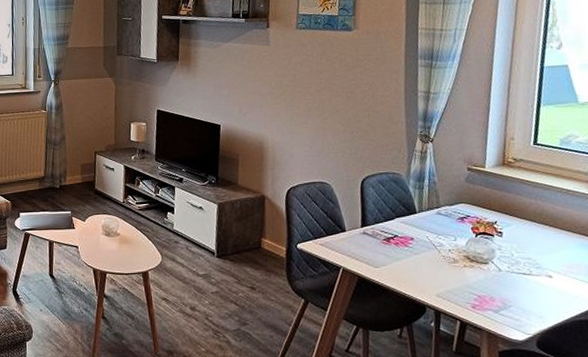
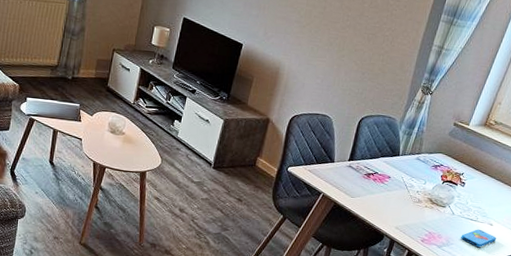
smartphone: none [518,284,564,306] -> present [461,229,497,247]

